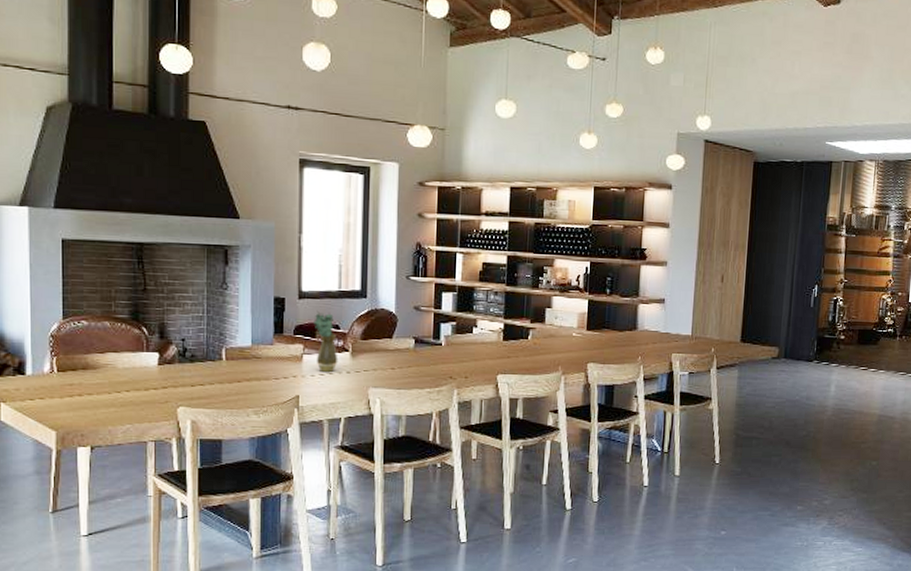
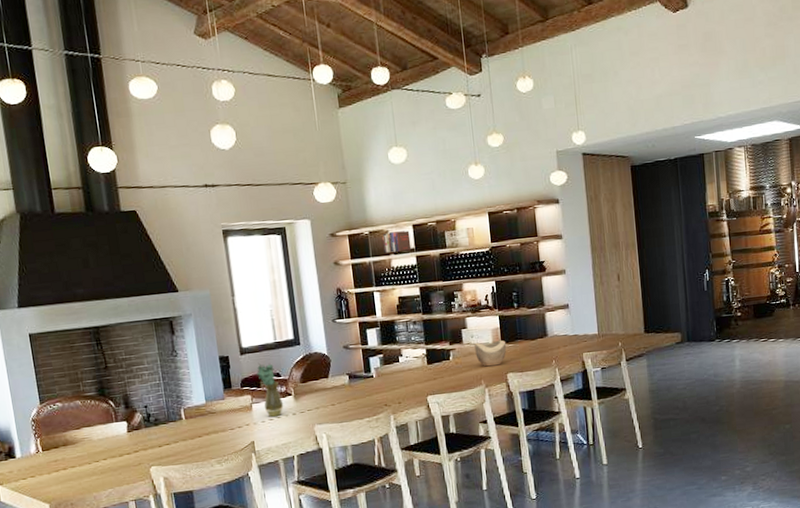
books: none [475,191,506,214] -> present [382,230,412,253]
decorative bowl: none [557,326,592,353] -> present [474,340,507,367]

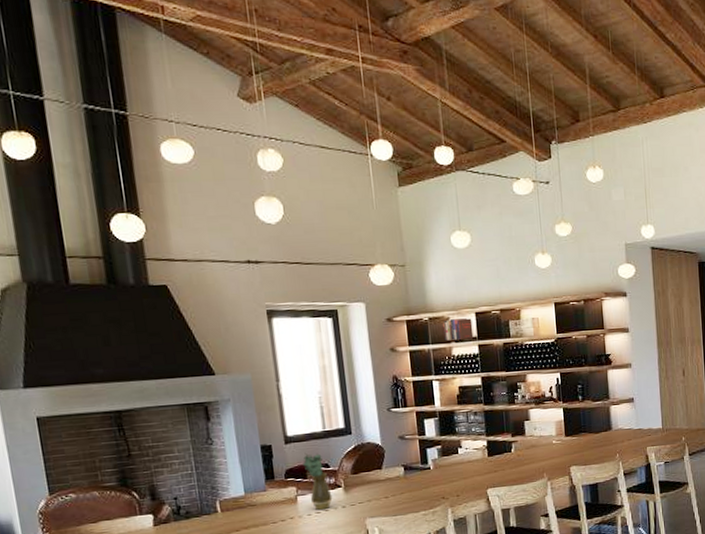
decorative bowl: present [474,340,507,367] -> none [537,433,570,460]

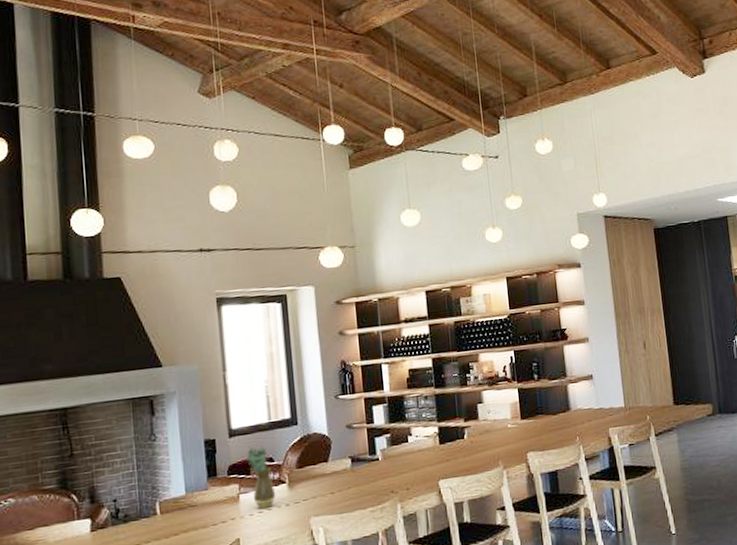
books: present [443,318,474,341] -> none [392,297,424,322]

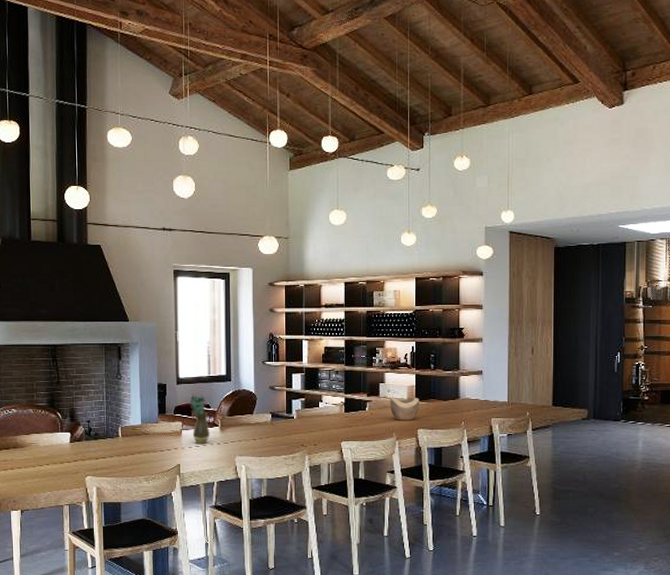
decorative bowl: none [491,416,527,446] -> present [390,398,420,421]

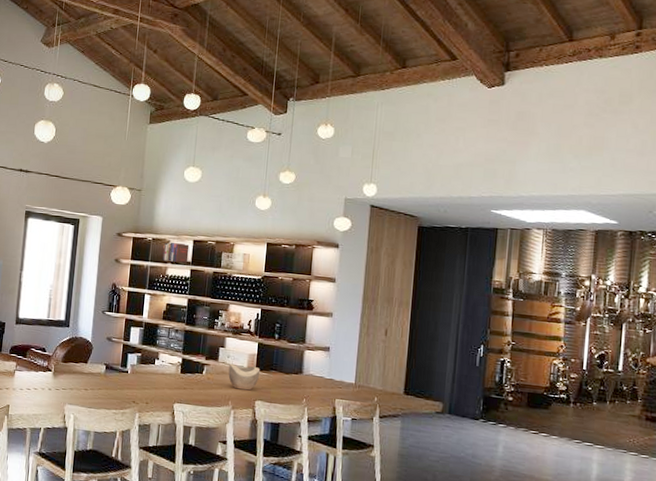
vase: present [189,393,210,444] -> none [25,334,43,388]
books: none [316,287,341,306] -> present [162,242,190,263]

